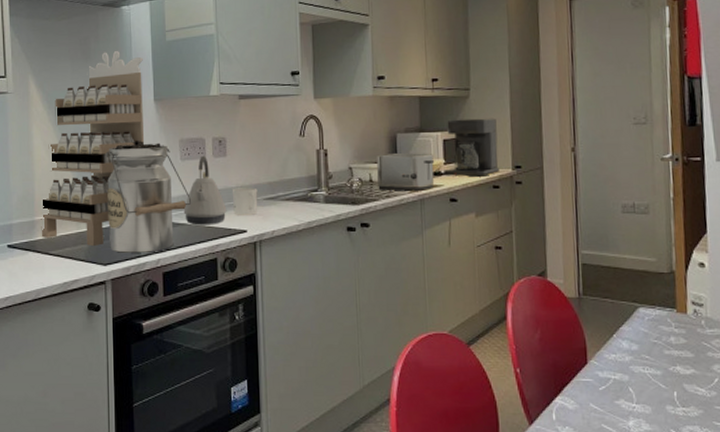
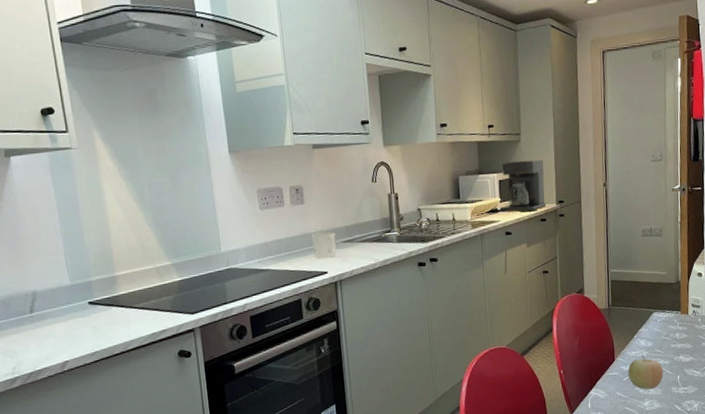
spice rack: present [41,50,192,253] -> none [121,102,274,301]
kettle: present [183,155,227,226] -> none [266,203,308,271]
toaster: present [377,152,435,192] -> none [442,192,492,228]
fruit: none [605,359,654,406] -> present [627,354,664,390]

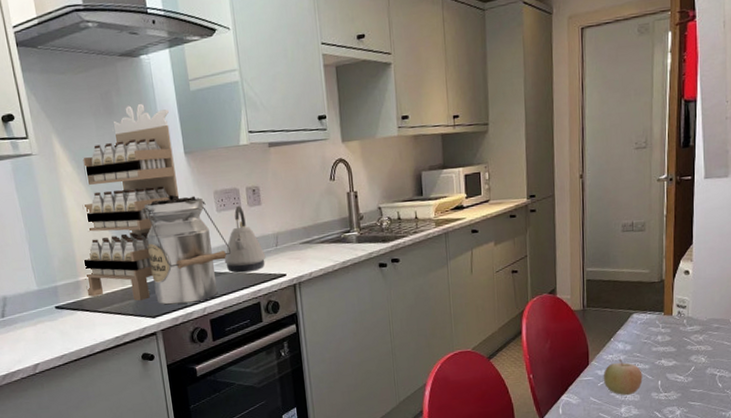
spice rack: none [121,102,274,301] -> present [82,103,232,305]
kettle: none [266,203,308,271] -> present [224,205,266,274]
mug: present [311,232,337,259] -> none [269,233,295,262]
coffee maker: present [500,159,547,213] -> none [466,150,517,209]

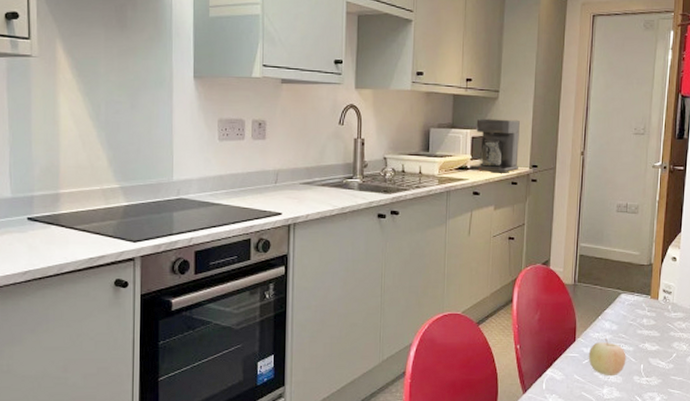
spice rack: present [82,103,232,305] -> none [66,21,228,231]
kettle: present [224,205,266,274] -> none [219,137,263,206]
coffee maker: none [466,150,517,209] -> present [470,118,520,173]

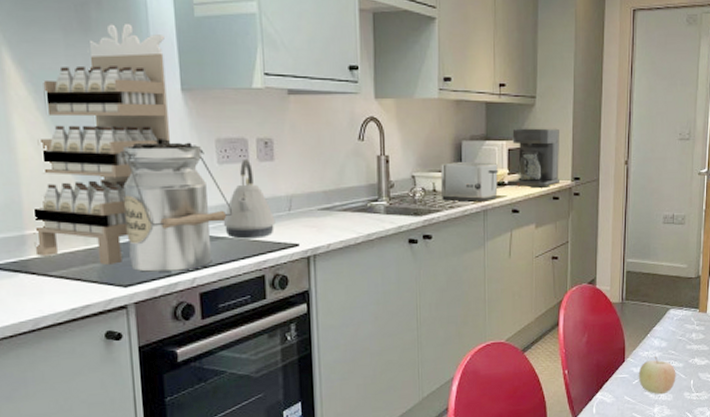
spice rack: none [66,21,228,231] -> present [33,22,233,272]
kettle: none [219,137,263,206] -> present [223,158,276,239]
toaster: none [409,146,463,184] -> present [441,161,499,203]

